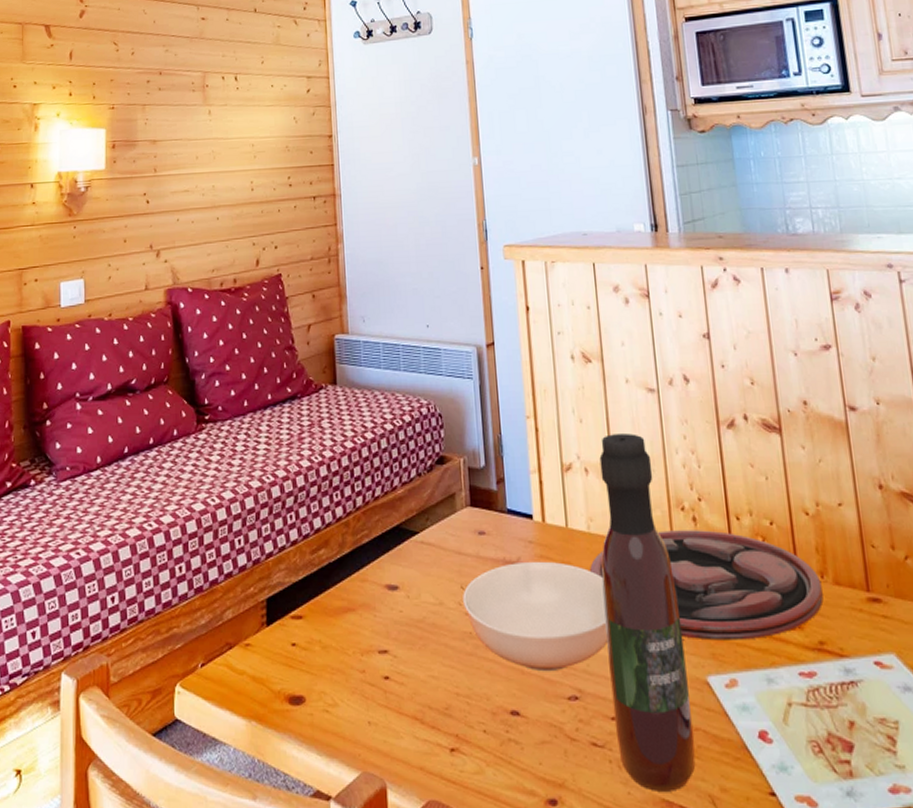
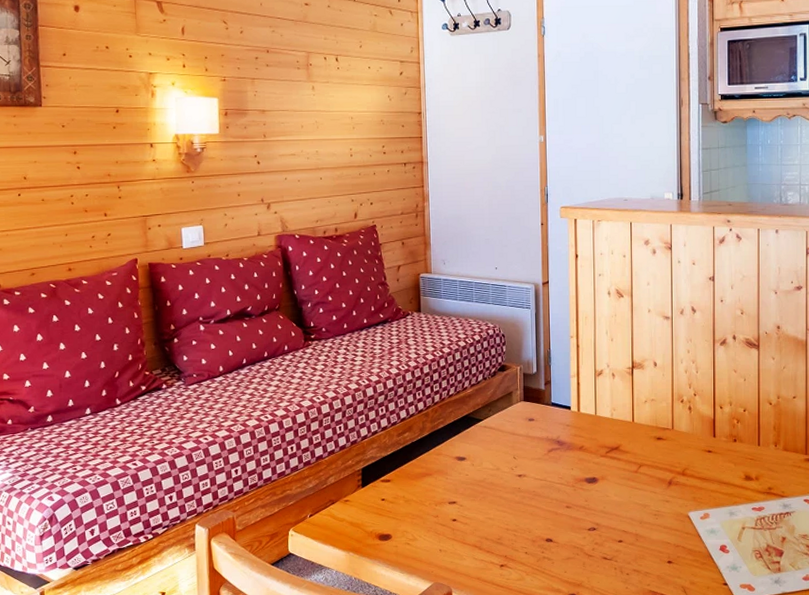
bowl: present [463,561,609,672] -> none [515,438,621,513]
plate: present [590,530,824,641] -> none [611,415,775,489]
wine bottle: present [599,434,696,792] -> none [619,349,676,586]

